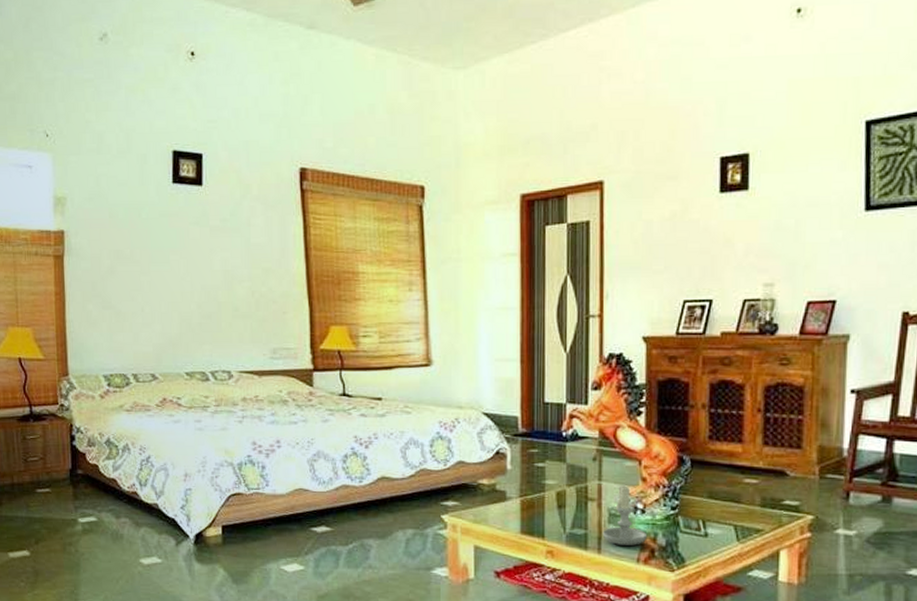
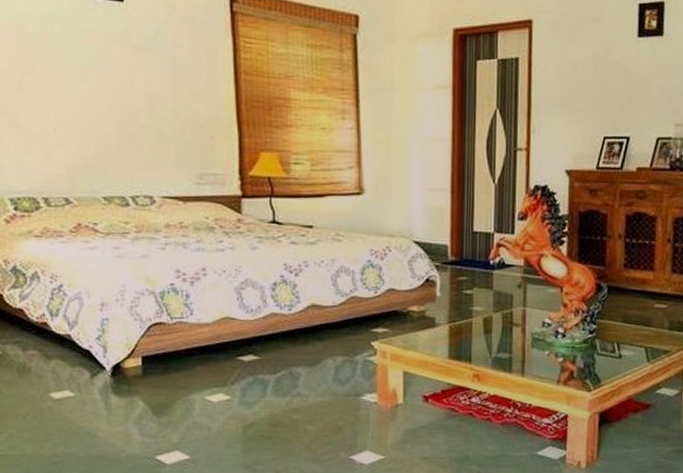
candle: present [602,484,648,546] -> none [525,310,568,368]

